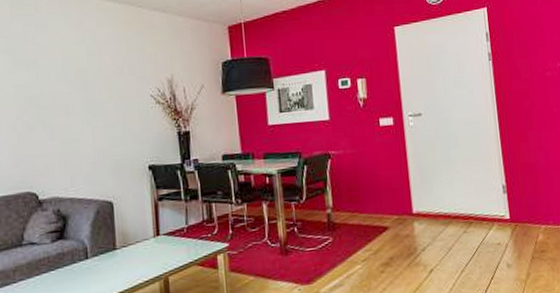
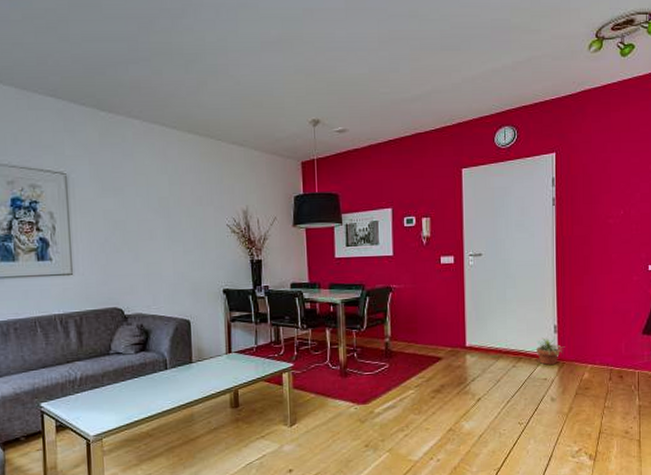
potted plant: none [482,198,515,229] -> present [532,337,563,366]

